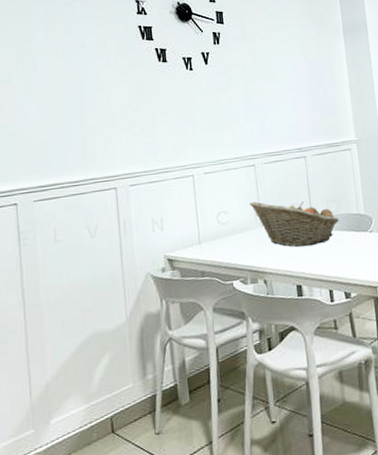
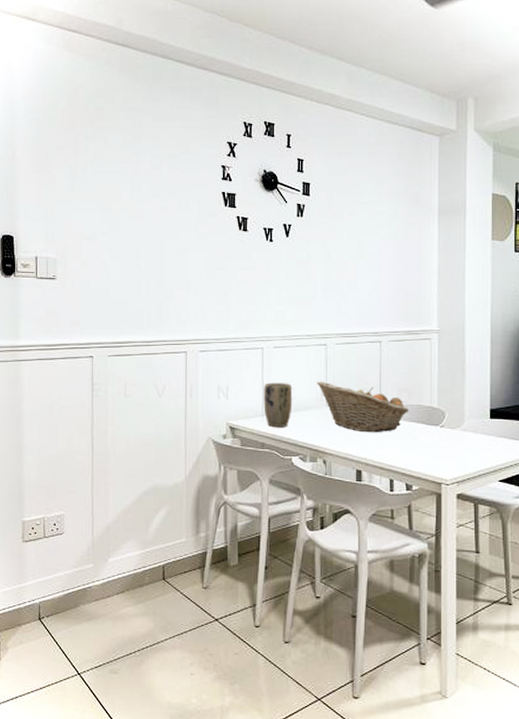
plant pot: none [198,207,228,254] -> present [263,383,293,427]

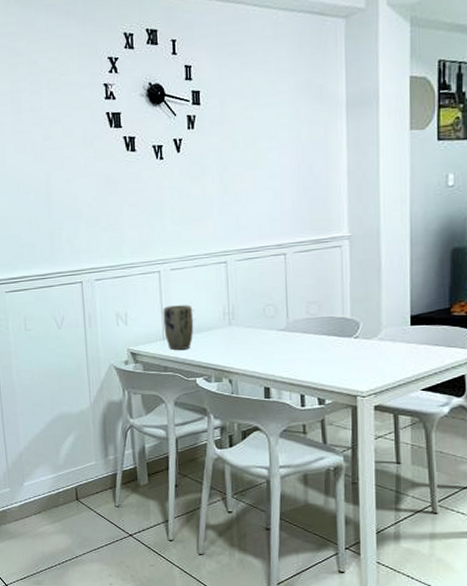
fruit basket: present [317,381,410,433] -> none [218,300,320,349]

